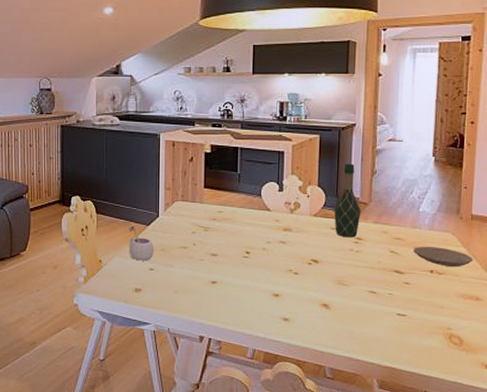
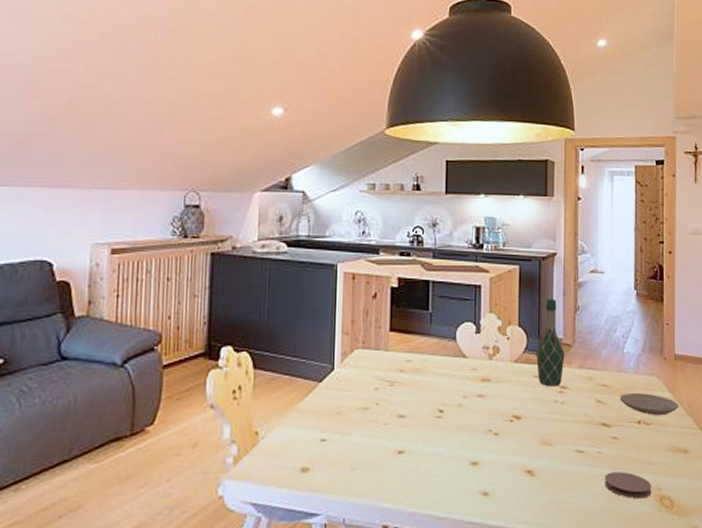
mug: present [129,226,154,261] -> none [294,383,327,430]
coaster: none [395,311,441,335] -> present [605,471,652,499]

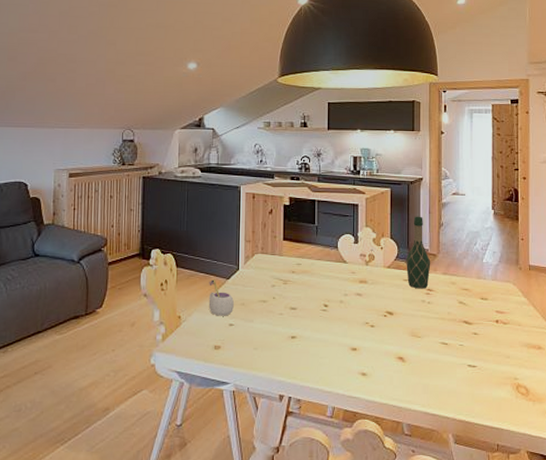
mug: none [294,383,327,430] -> present [208,279,234,316]
coaster: present [605,471,652,499] -> none [467,362,509,386]
plate: present [620,393,679,416] -> none [480,297,534,317]

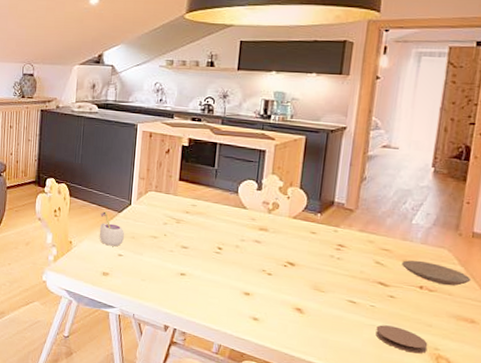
wine bottle: present [406,216,431,289] -> none [315,167,346,244]
coaster: none [467,362,509,386] -> present [375,325,428,354]
plate: none [480,297,534,317] -> present [402,260,472,286]

